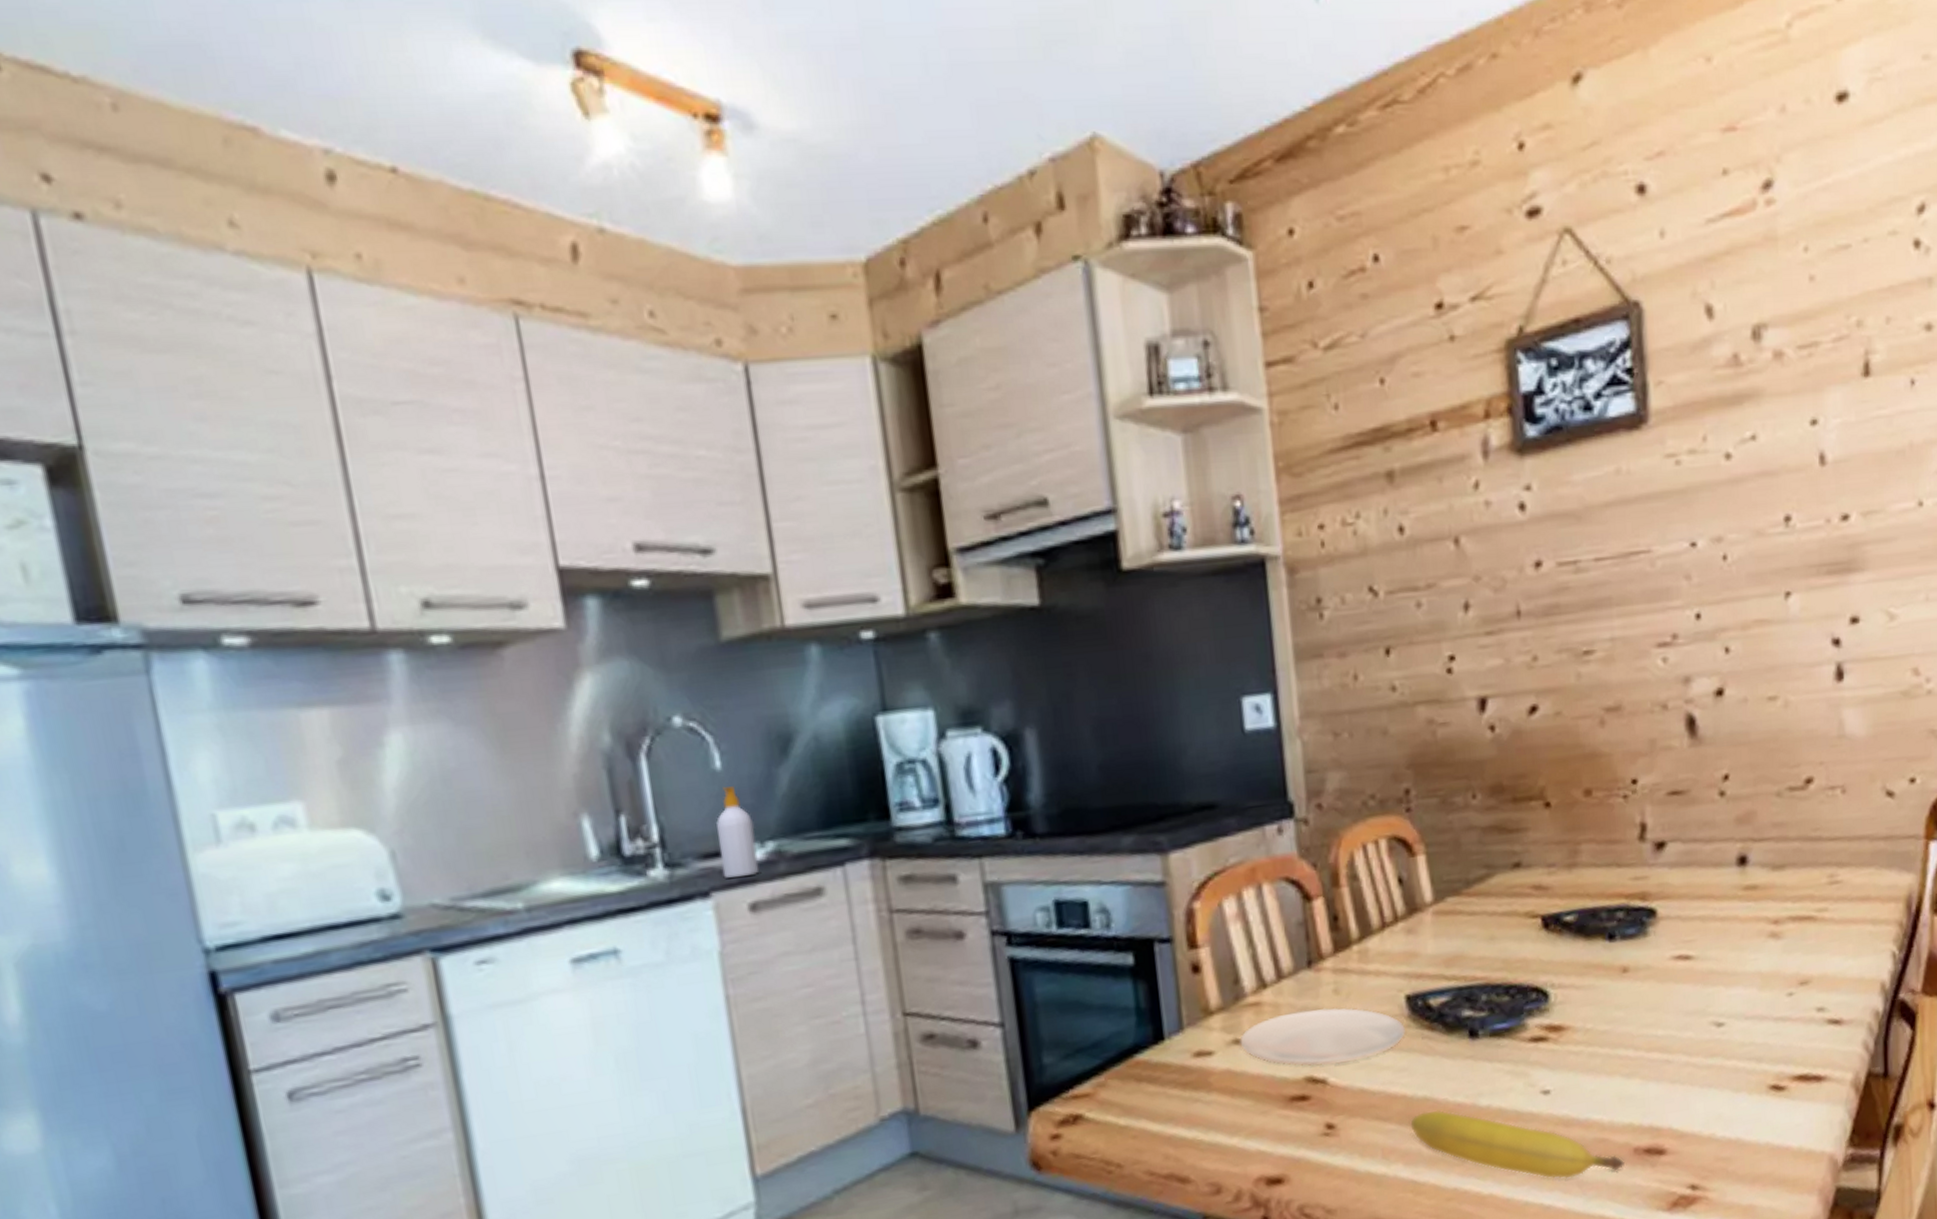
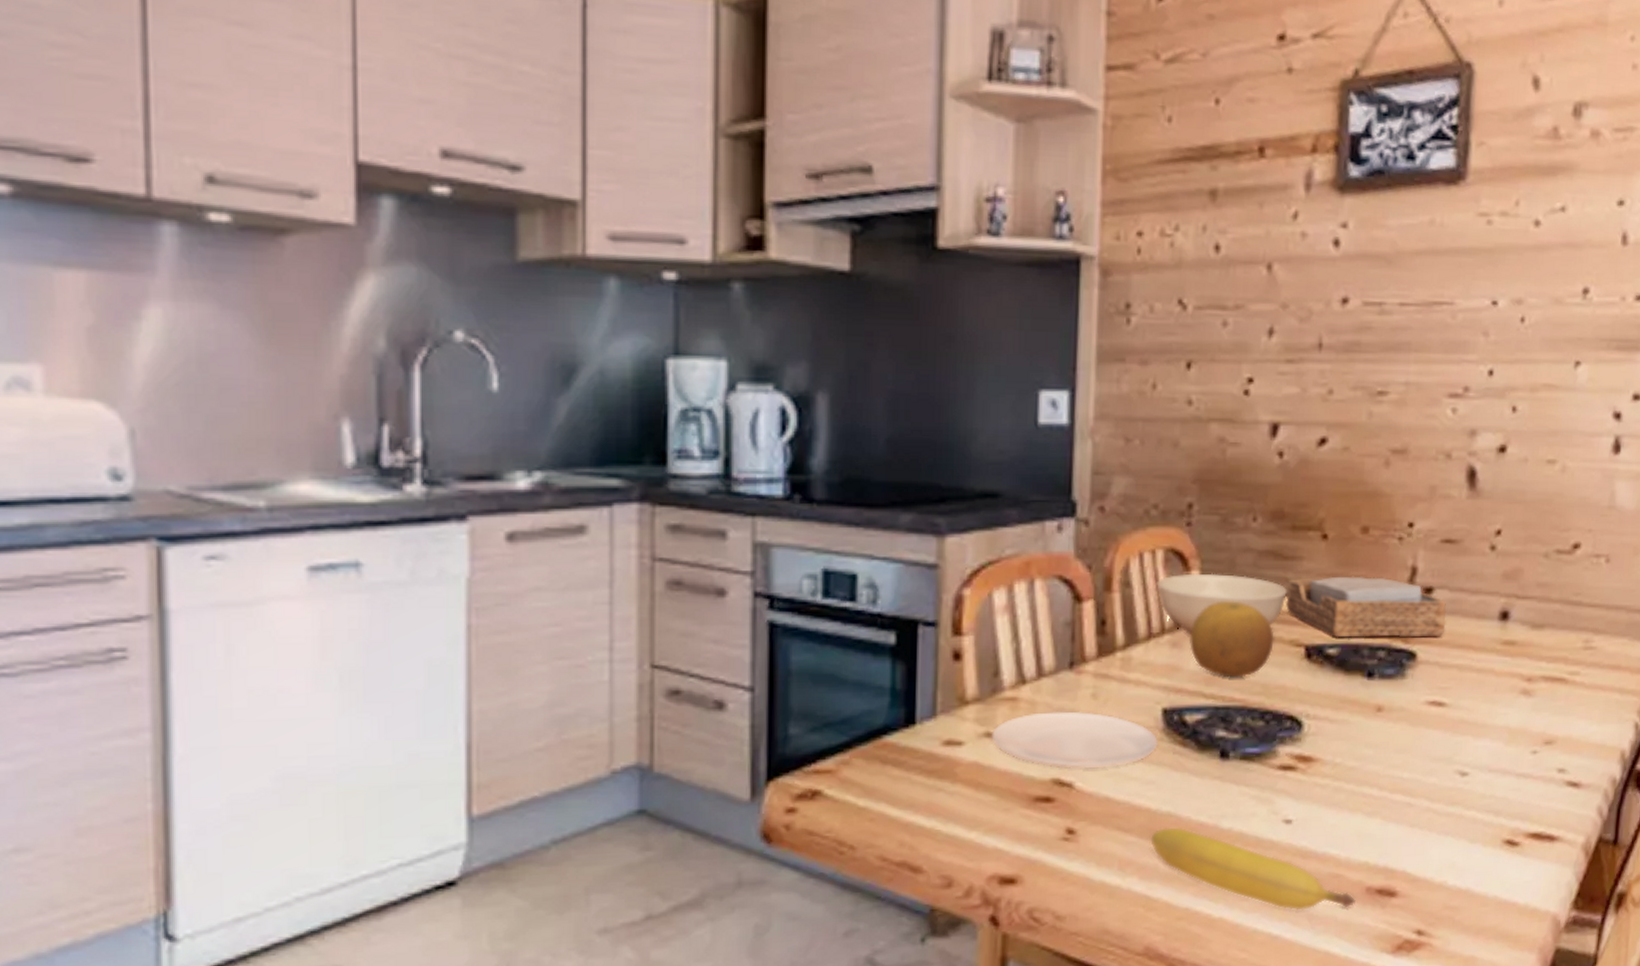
soap bottle: present [716,786,760,879] -> none [483,410,524,505]
bowl: none [1383,854,1516,919] -> present [1157,573,1287,634]
fruit: none [1424,881,1510,958] -> present [1189,601,1274,678]
napkin holder: none [1514,837,1683,904] -> present [1285,576,1447,638]

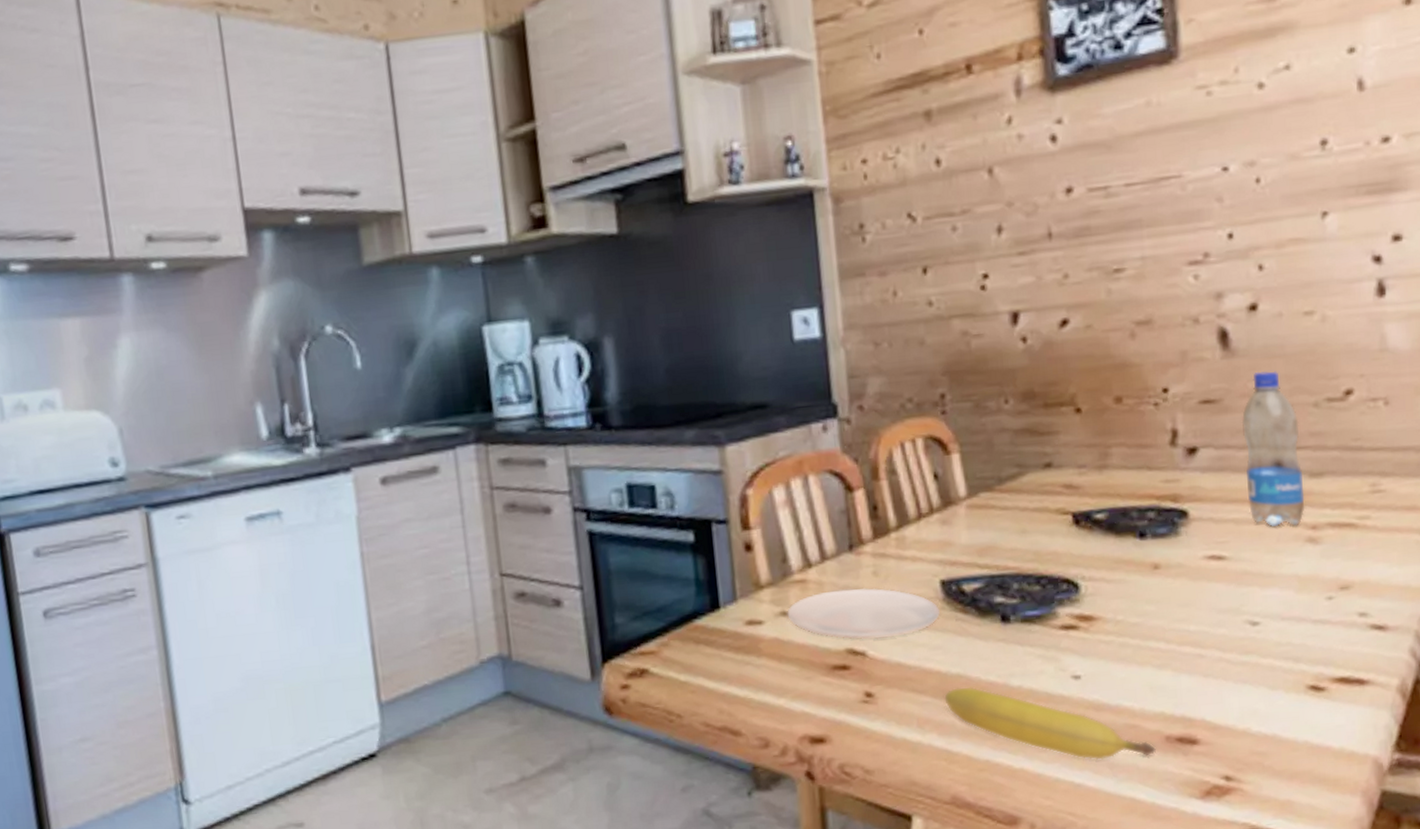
bowl: present [1157,573,1287,634] -> none [920,454,1048,512]
fruit: present [1189,601,1274,678] -> none [958,478,1041,548]
napkin holder: present [1285,576,1447,638] -> none [1045,442,1216,503]
bottle: none [1473,515,1529,677] -> present [1241,371,1305,527]

